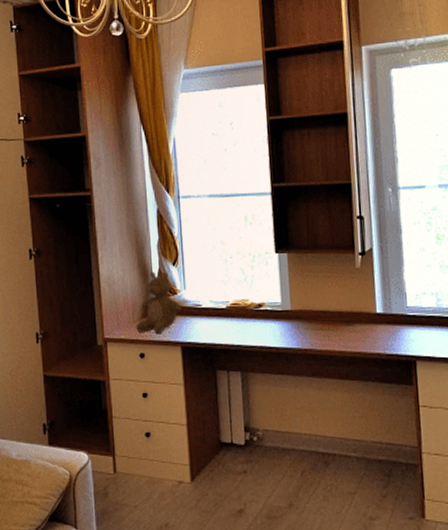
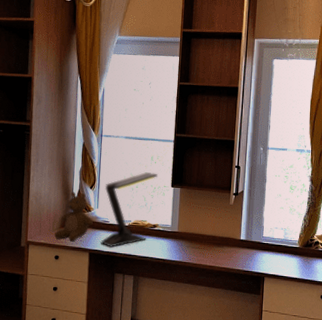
desk lamp: none [190,237,256,338] -> present [100,172,157,247]

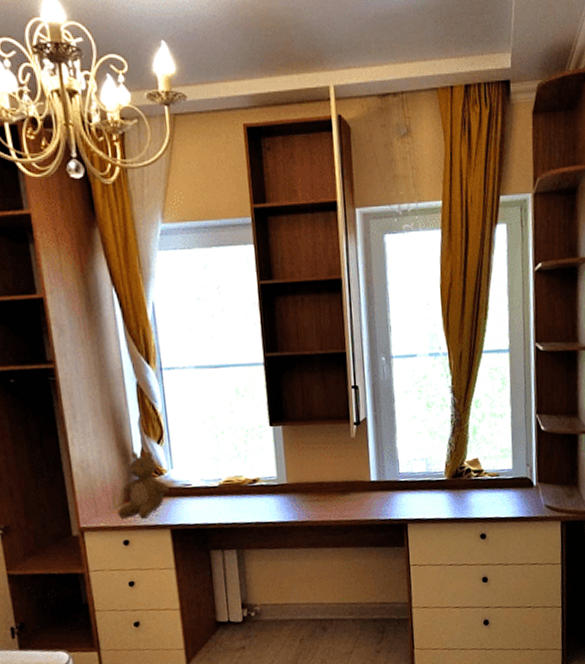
desk lamp: present [100,172,157,247] -> none [177,410,248,518]

